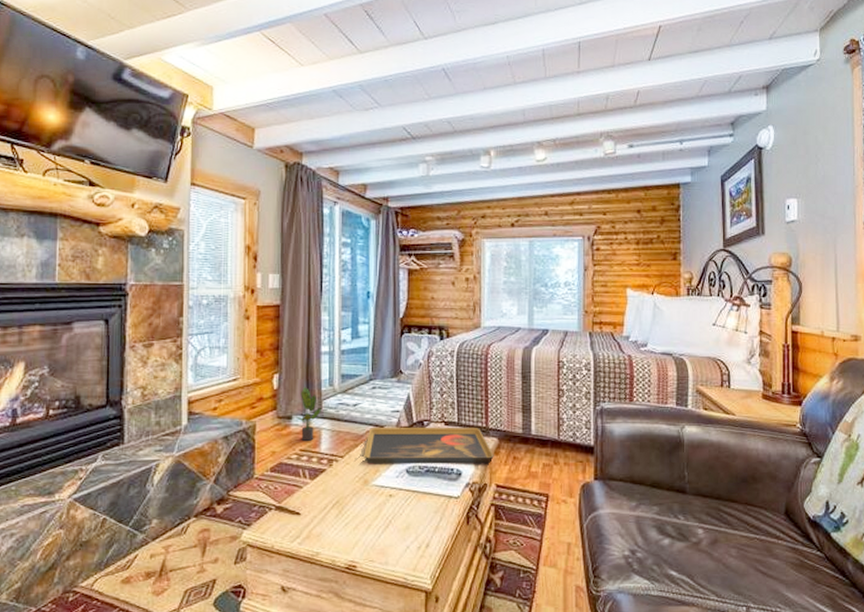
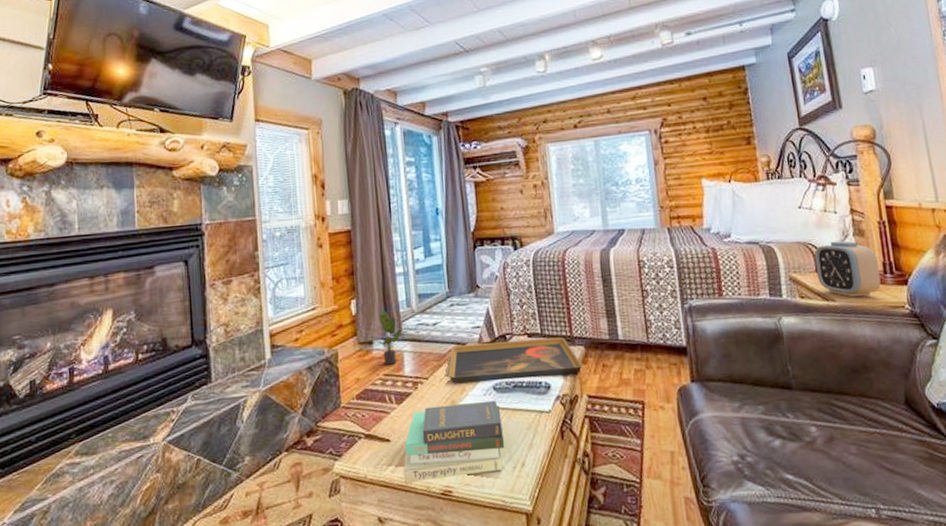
books: none [311,483,412,556] -> present [403,400,505,483]
alarm clock: none [721,359,778,413] -> present [814,240,881,298]

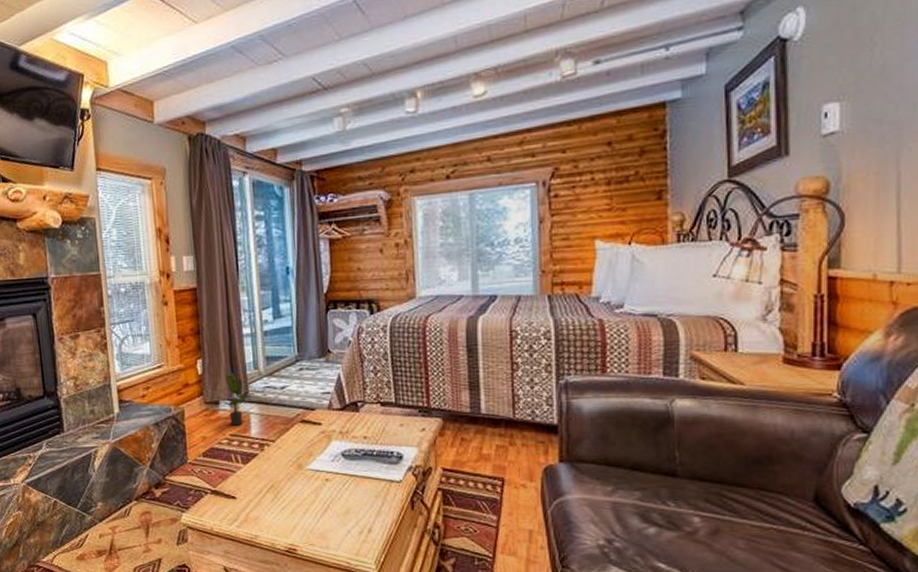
books: present [403,400,505,483] -> none [249,466,352,538]
decorative tray: present [448,336,582,384] -> none [295,407,439,448]
alarm clock: present [814,240,881,298] -> none [725,316,806,382]

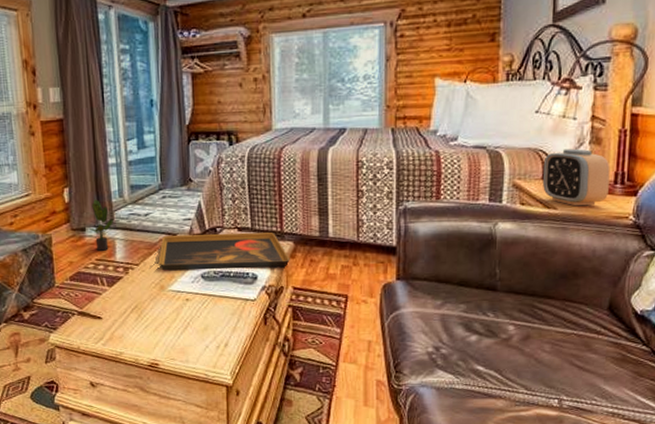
decorative tray: none [295,407,439,448] -> present [158,231,290,271]
alarm clock: none [725,316,806,382] -> present [542,148,610,206]

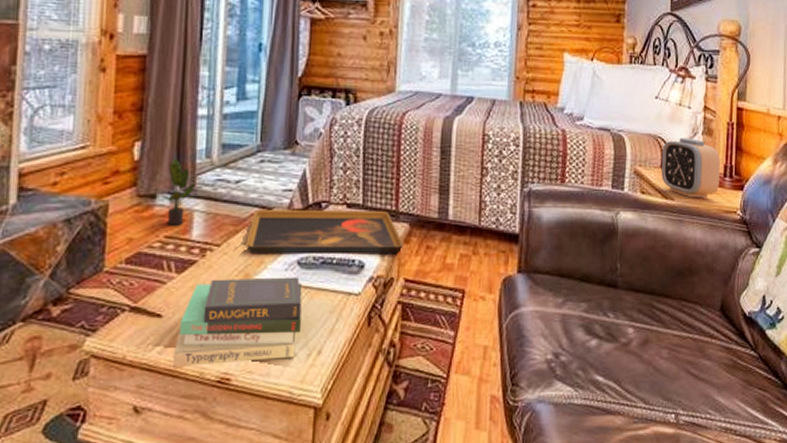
books: none [114,287,210,355] -> present [173,277,303,367]

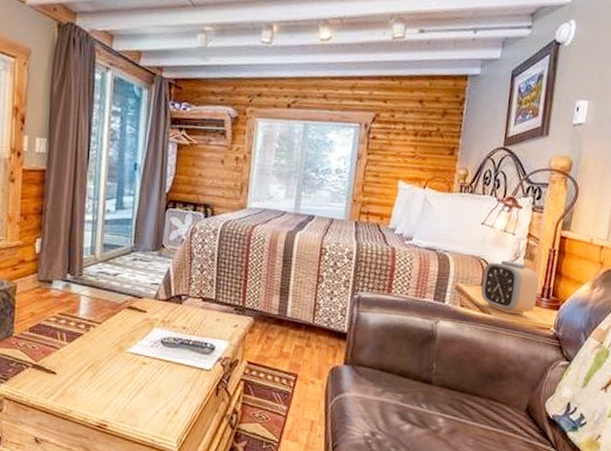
potted plant: present [160,158,195,225] -> none [55,253,82,306]
books: present [173,277,303,367] -> none [64,349,165,415]
decorative tray: present [246,210,404,255] -> none [120,298,248,342]

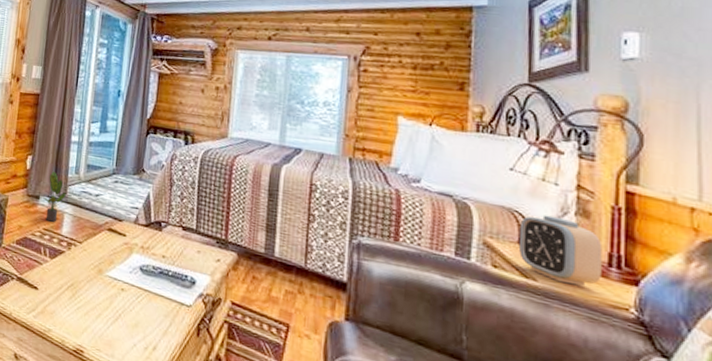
potted plant: none [55,253,82,306] -> present [42,171,66,222]

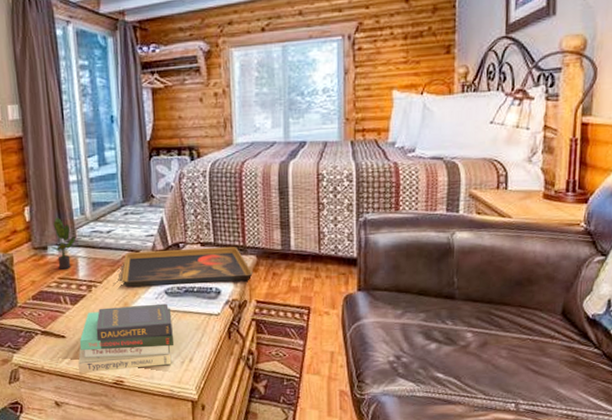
books: none [43,268,143,347] -> present [78,303,175,374]
decorative tray: none [100,220,232,279] -> present [121,246,253,288]
alarm clock: present [518,215,603,287] -> none [497,158,562,215]

